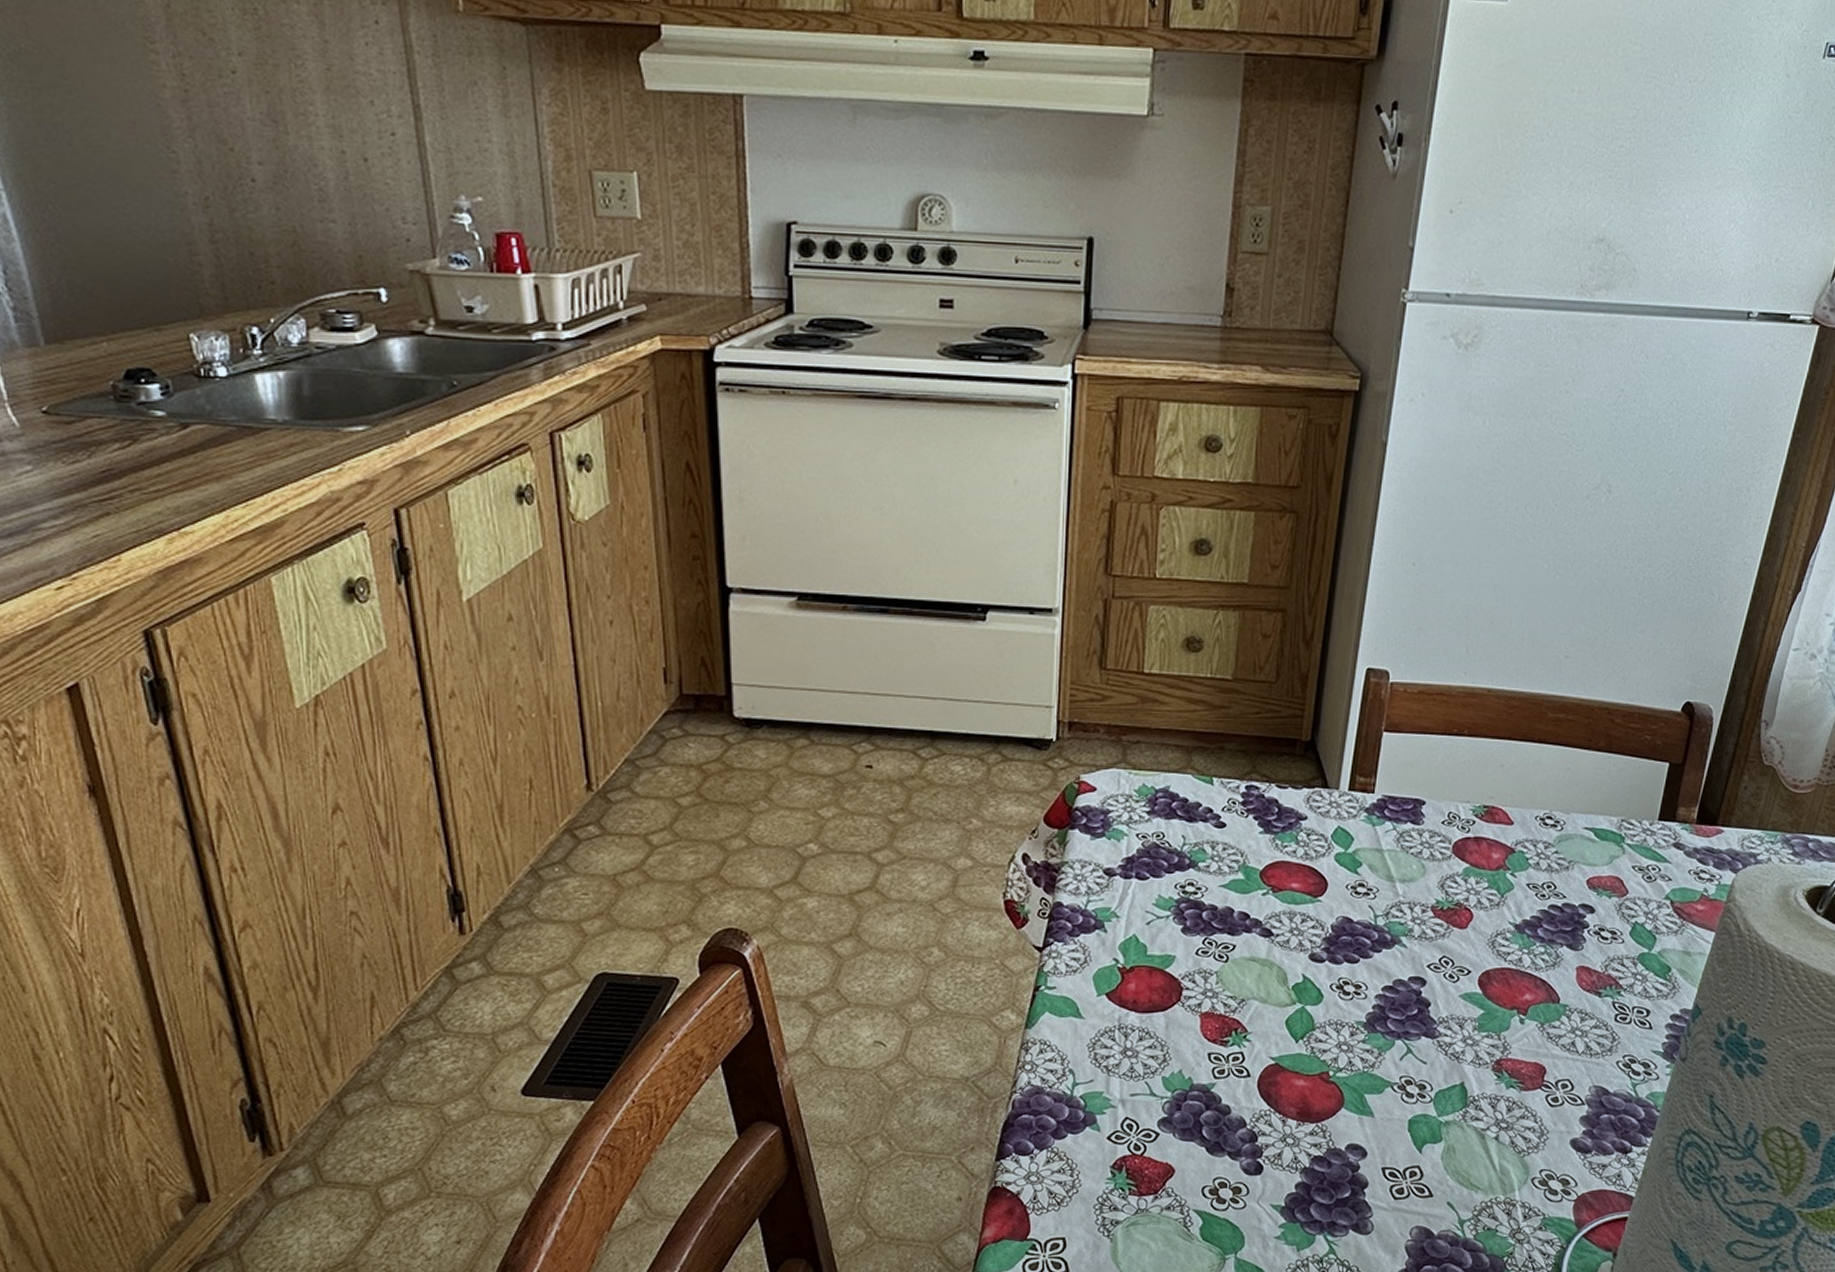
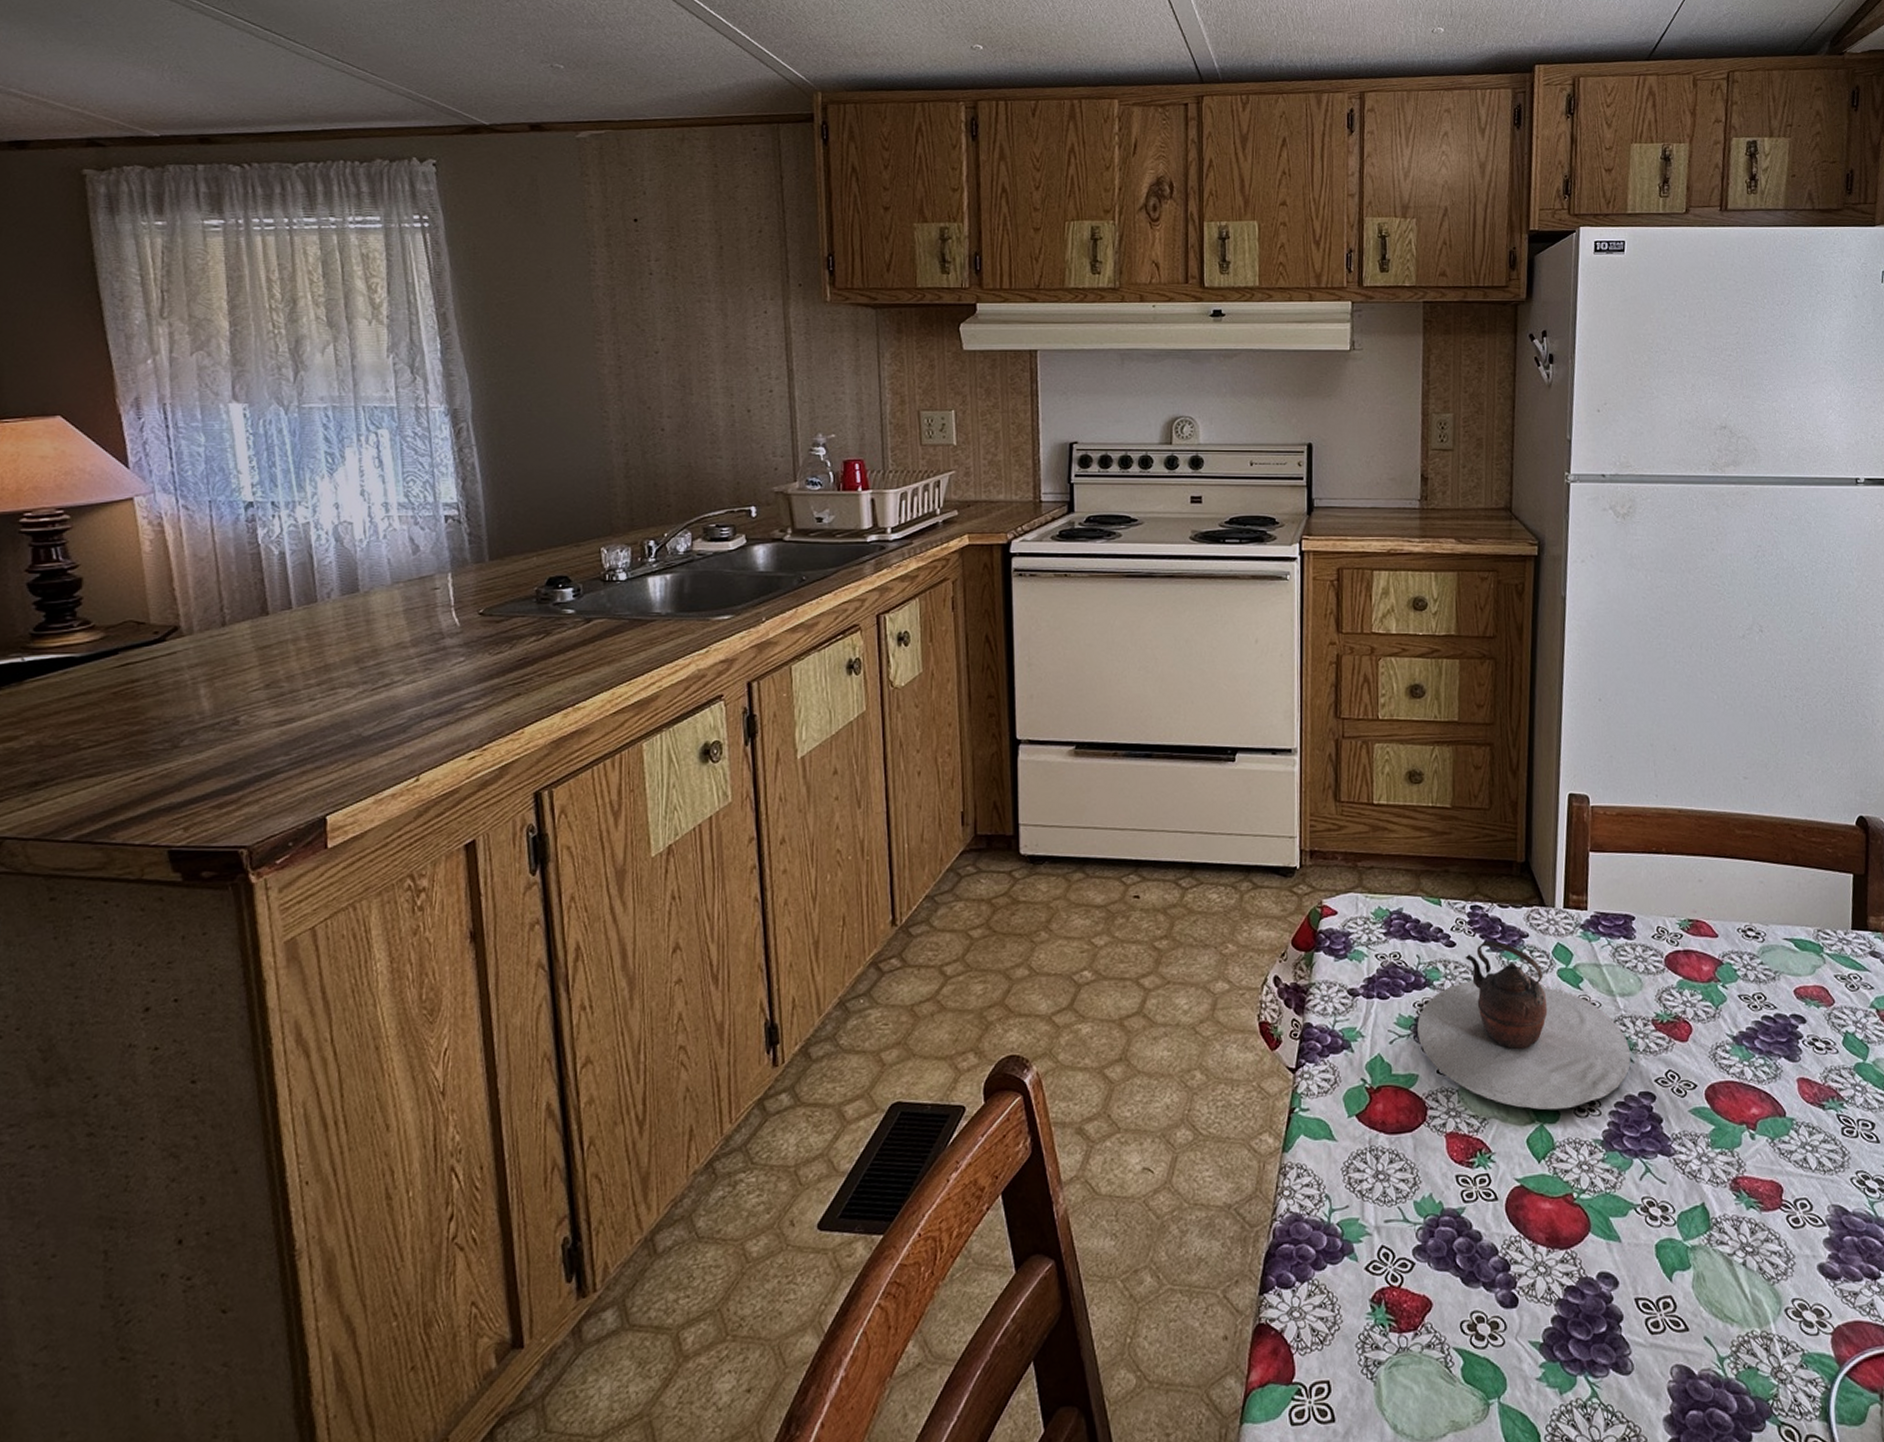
teapot: none [1177,823,1405,993] -> present [1417,941,1631,1110]

